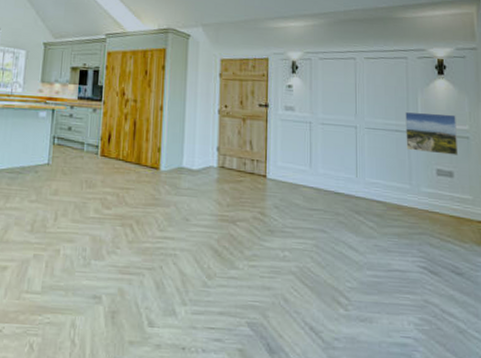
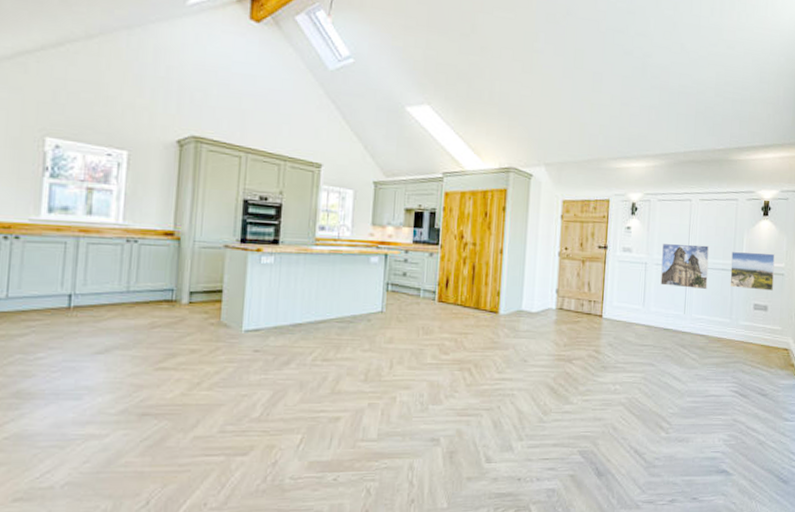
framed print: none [328,102,380,152] -> present [660,243,710,290]

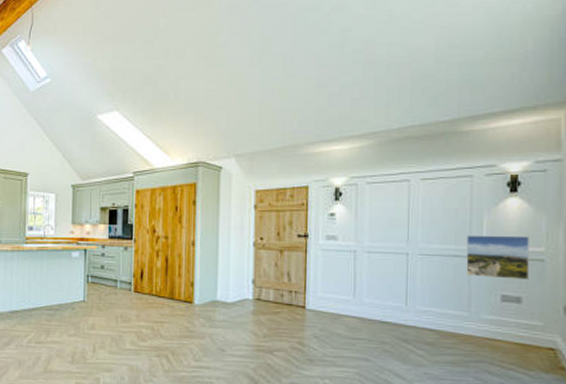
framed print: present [660,243,710,290] -> none [374,229,436,279]

